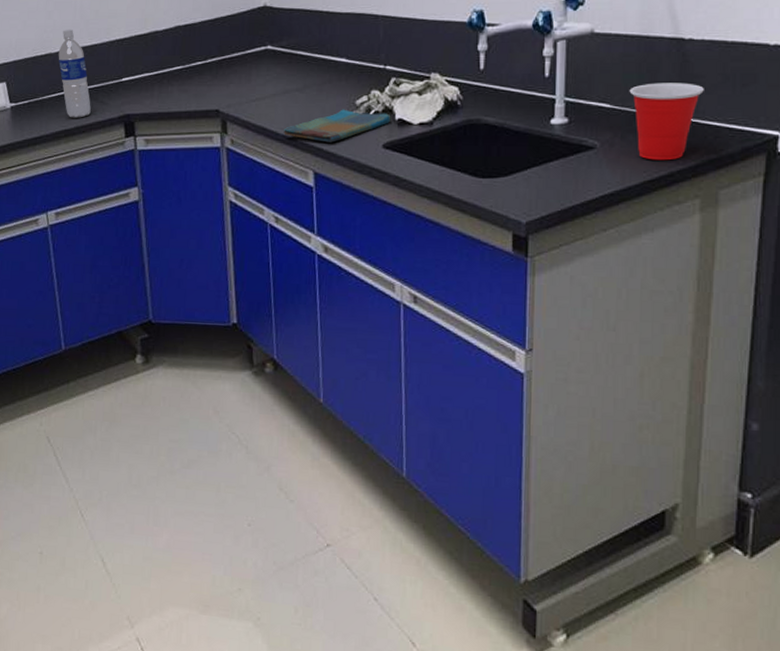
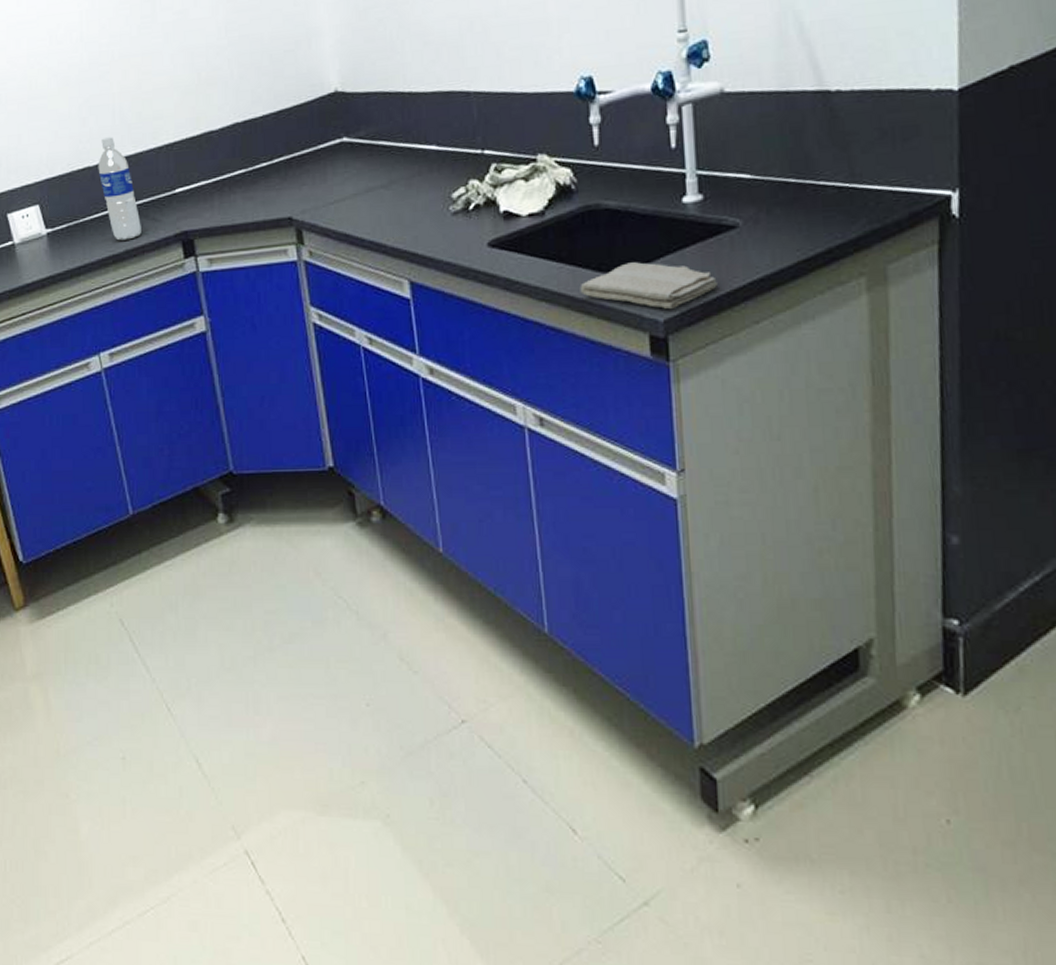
dish towel: present [284,109,391,143] -> none [370,204,495,246]
washcloth: none [457,171,574,214] -> present [580,262,717,310]
cup: present [629,83,704,161] -> none [771,142,859,236]

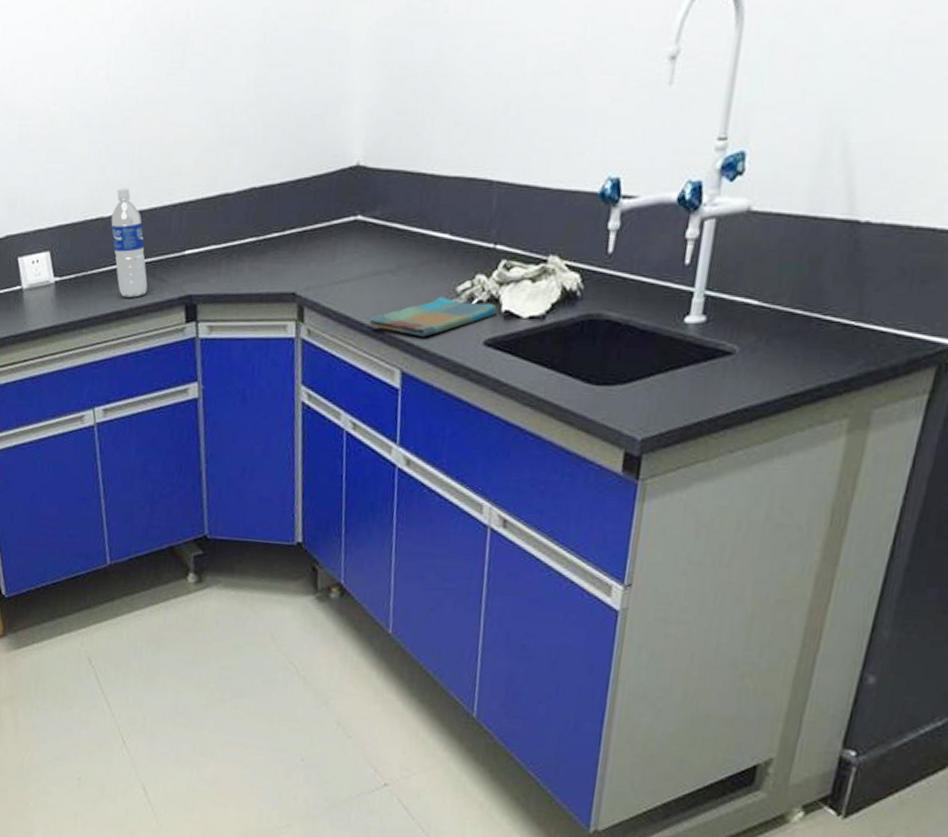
dish towel: none [370,204,495,246] -> present [369,296,497,337]
washcloth: present [580,262,717,310] -> none [565,377,702,430]

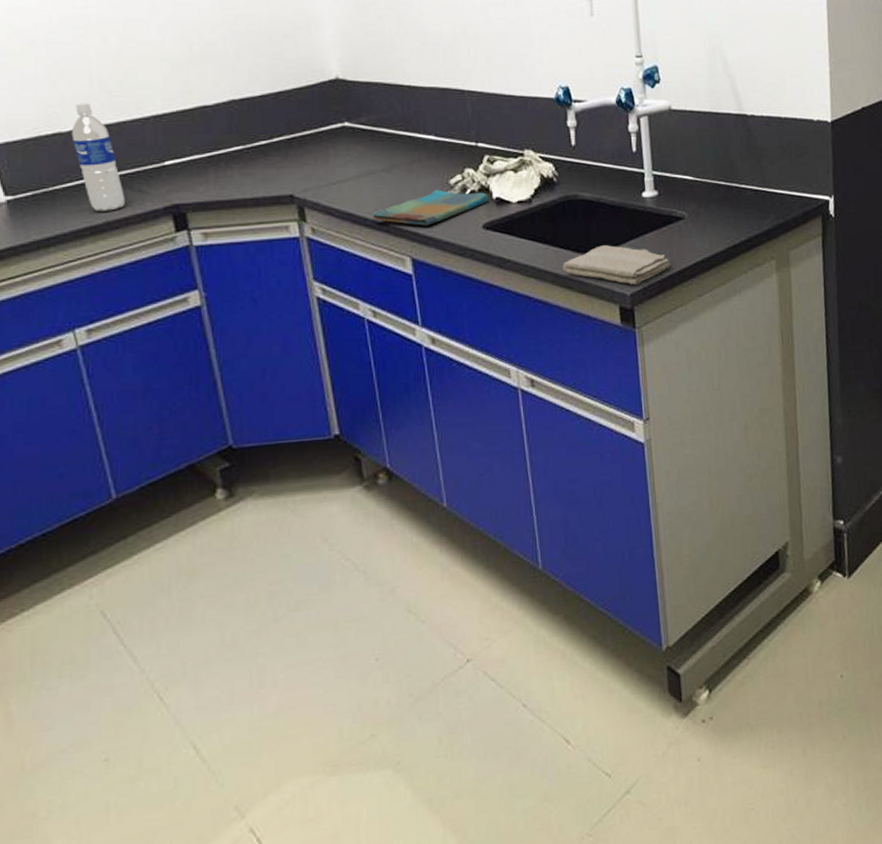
washcloth: none [565,377,702,430] -> present [562,245,670,285]

